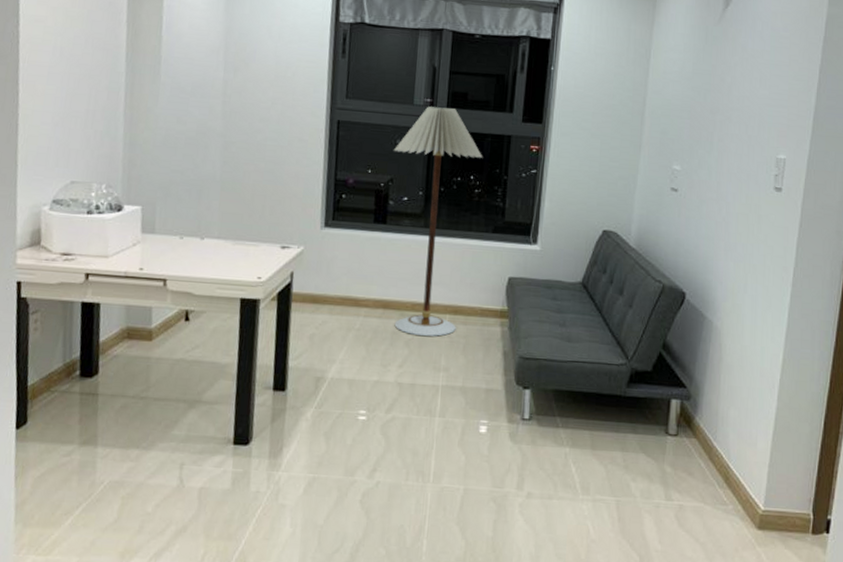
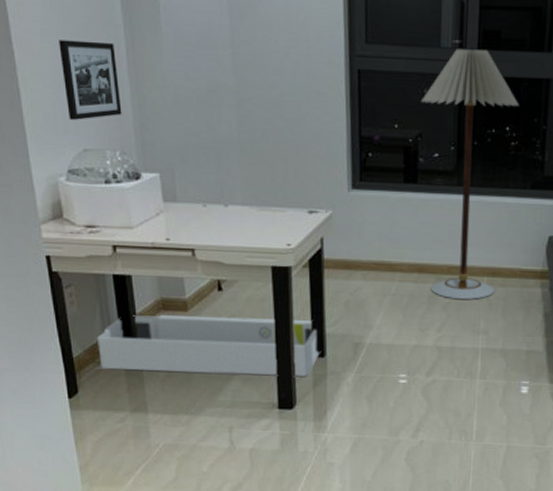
architectural model: none [51,343,282,411] -> present [97,315,321,377]
picture frame: none [61,83,115,155] -> present [59,40,122,120]

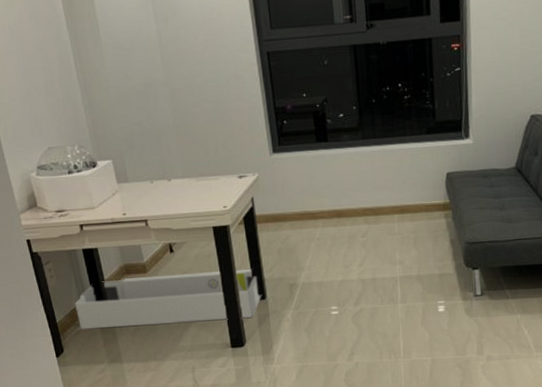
picture frame: present [59,40,122,120] -> none [19,57,76,125]
floor lamp: present [421,49,519,300] -> none [323,21,408,237]

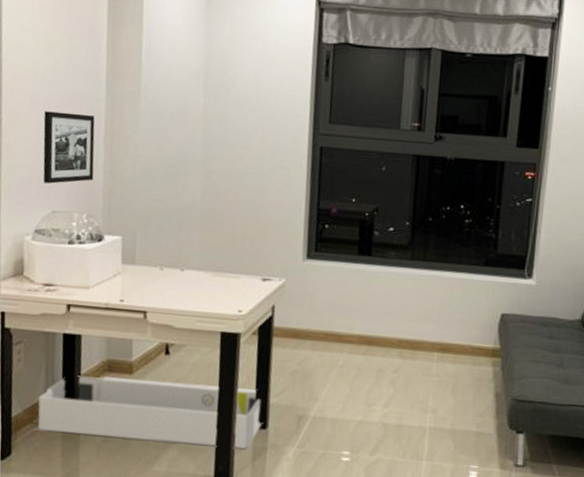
picture frame: none [19,57,76,125] -> present [43,111,95,184]

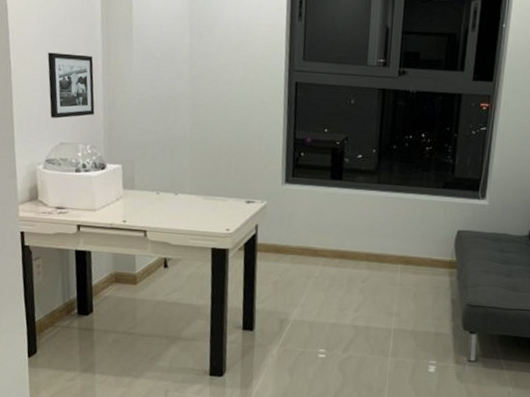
architectural model: present [34,375,263,449] -> none [55,286,250,348]

